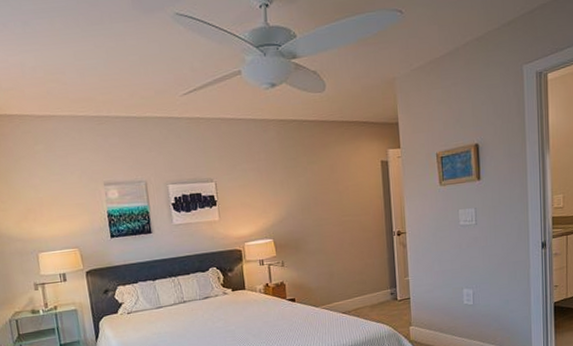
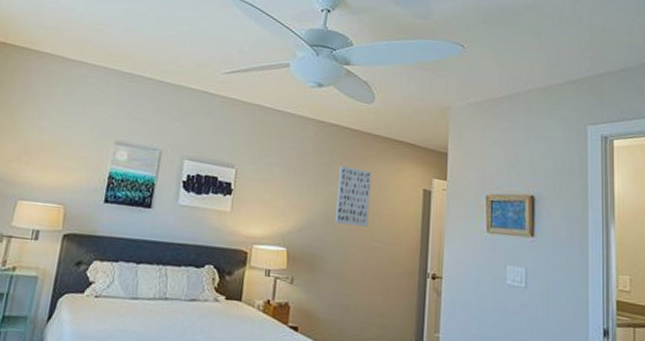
wall art: none [304,156,338,209] -> present [334,166,372,227]

